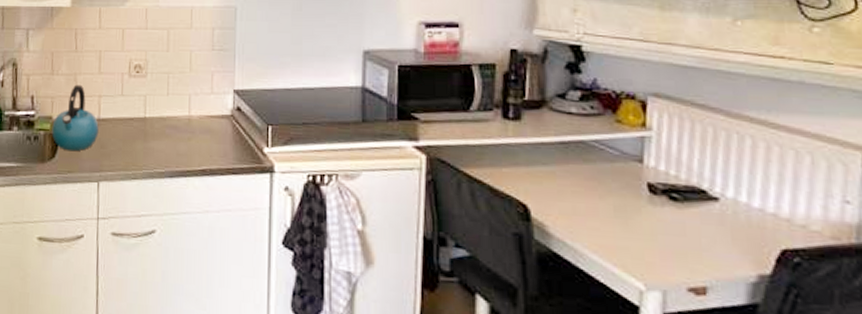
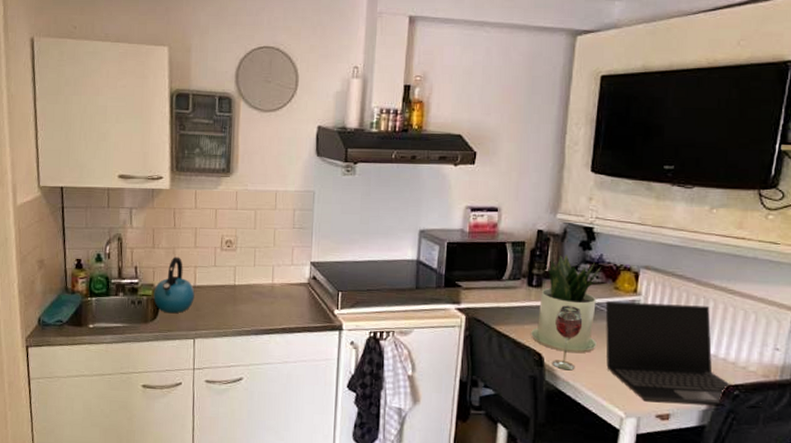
planter: none [511,79,600,205] -> present [531,255,601,353]
wineglass: none [541,143,578,227] -> present [552,305,583,371]
laptop: none [605,138,839,283] -> present [605,301,764,409]

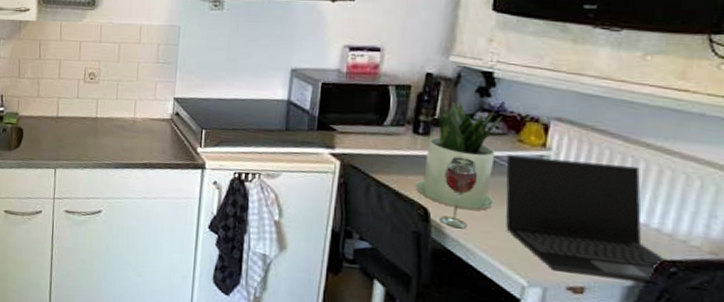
kettle: present [153,257,195,314] -> none [17,87,57,143]

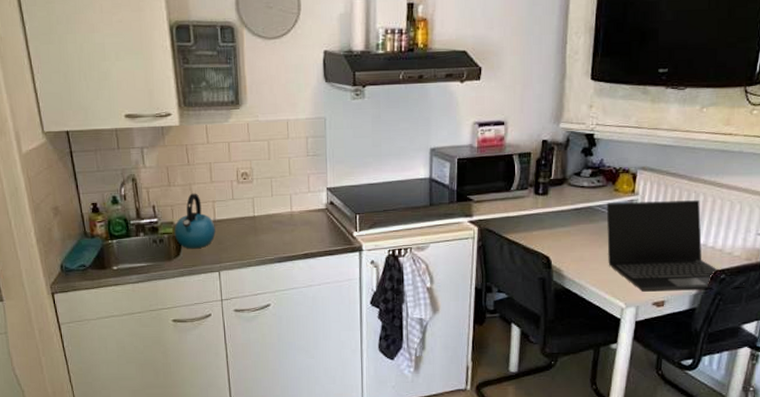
kettle: none [17,87,57,143] -> present [174,193,216,249]
planter: present [415,101,502,211] -> none [539,162,602,254]
wineglass: present [439,156,478,229] -> none [559,210,586,270]

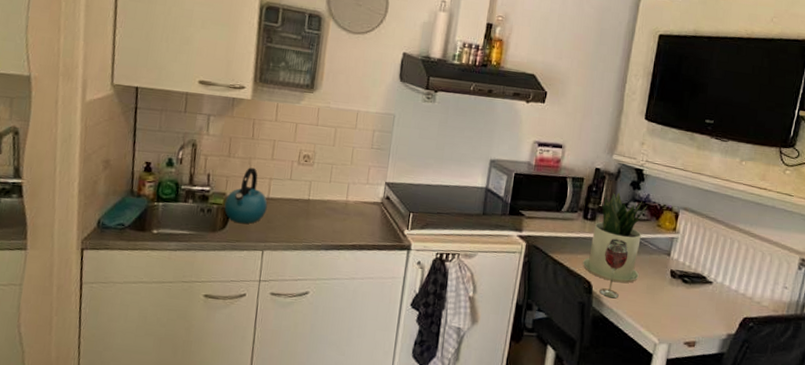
planter: none [539,162,602,254] -> present [583,192,647,283]
wineglass: none [559,210,586,270] -> present [599,238,629,299]
laptop: present [606,200,747,292] -> none [646,237,772,340]

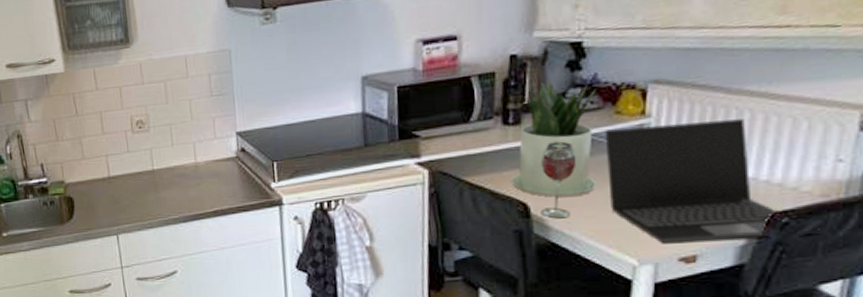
kettle: present [224,167,268,224] -> none [65,147,111,211]
laptop: none [646,237,772,340] -> present [604,119,824,244]

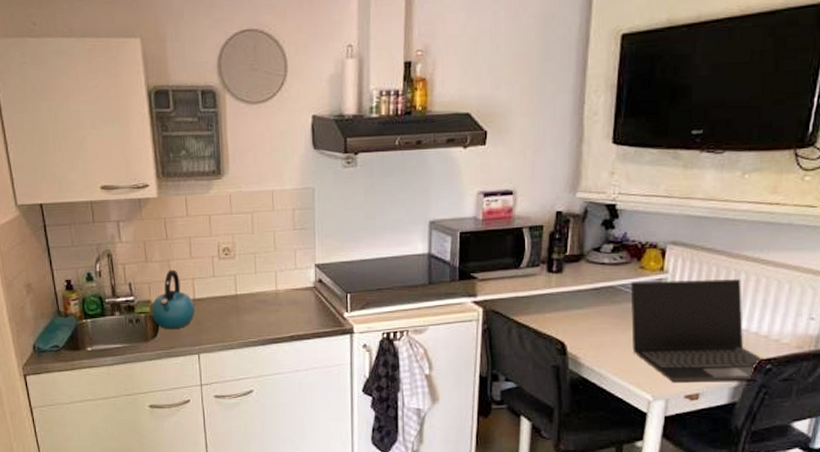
kettle: none [65,147,111,211] -> present [151,269,195,330]
planter: present [511,80,598,198] -> none [552,236,625,339]
wineglass: present [541,141,577,219] -> none [575,289,607,357]

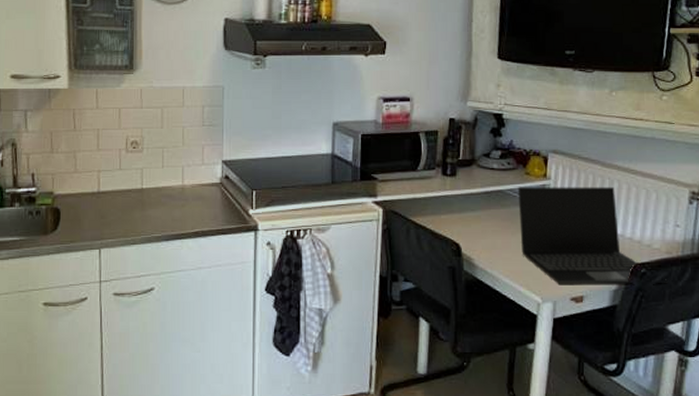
kettle: present [151,269,195,330] -> none [53,161,99,223]

